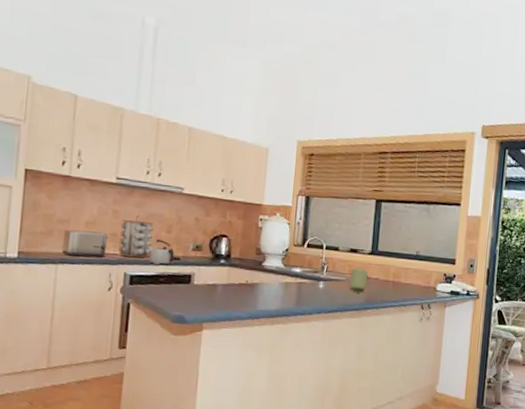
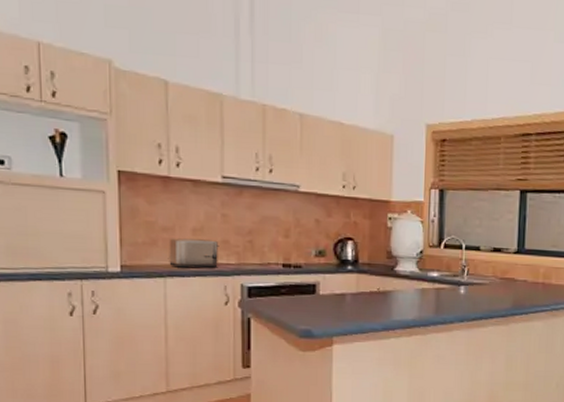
spice rack: present [118,215,154,258] -> none [232,219,269,268]
kettle: present [147,239,174,264] -> none [264,246,295,274]
canister: present [343,267,373,293] -> none [487,268,520,298]

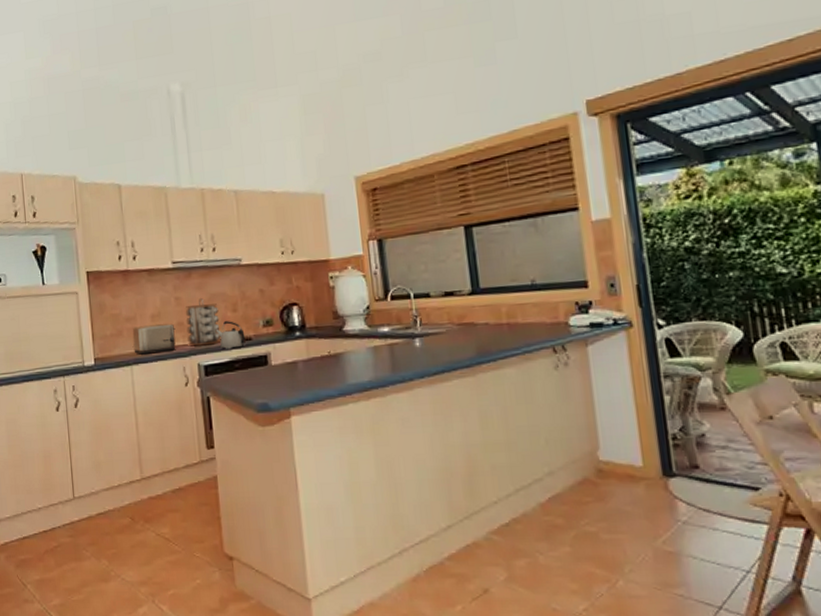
spice rack: none [232,219,269,268] -> present [185,298,220,346]
kettle: none [264,246,295,274] -> present [215,321,246,349]

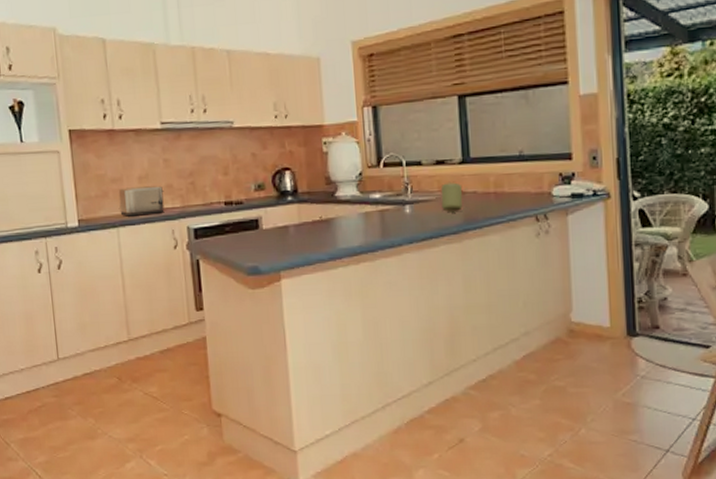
spice rack: present [185,298,220,346] -> none [174,161,211,209]
kettle: present [215,321,246,349] -> none [206,184,237,212]
canister: none [443,313,480,346] -> present [432,181,468,213]

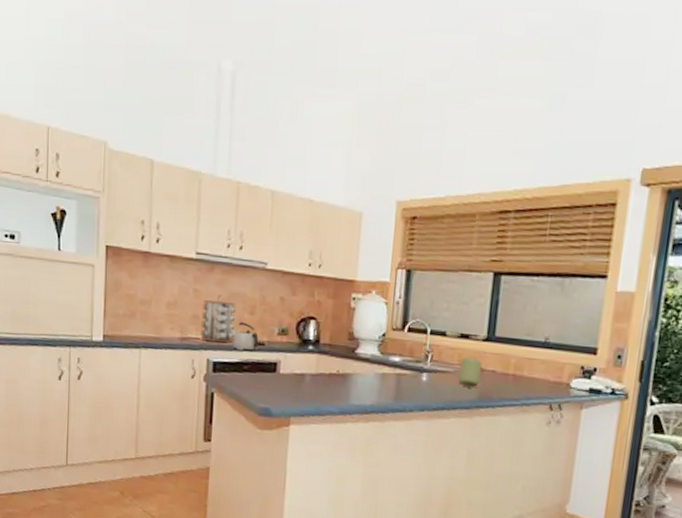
toaster: present [118,186,164,218] -> none [144,311,190,342]
spice rack: none [174,161,211,209] -> present [200,295,236,343]
kettle: none [206,184,237,212] -> present [230,322,259,350]

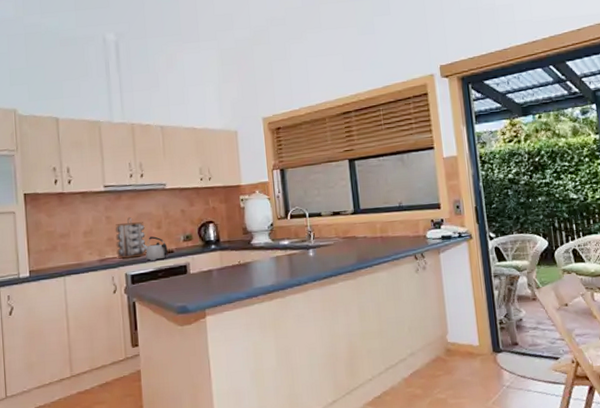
canister: present [451,356,488,388] -> none [331,228,360,255]

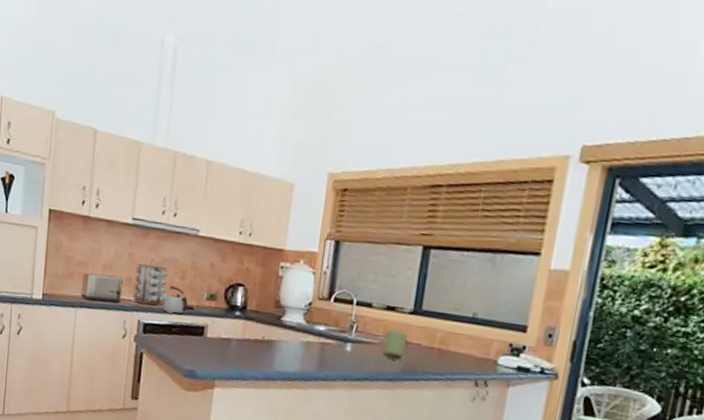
toaster: none [66,239,106,267] -> present [81,272,124,303]
canister: none [331,228,360,255] -> present [376,329,413,360]

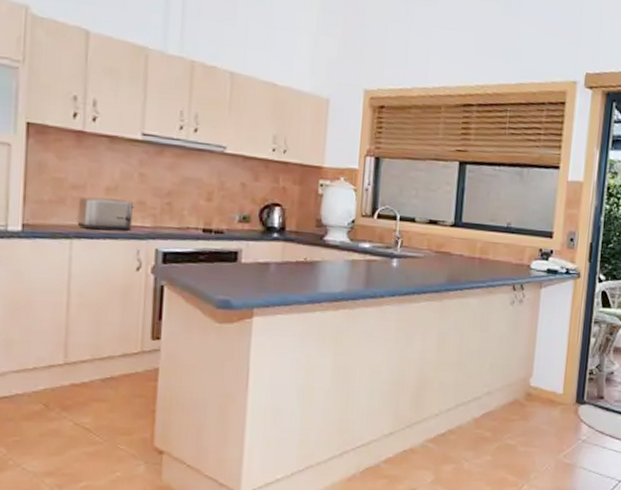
spice rack: present [133,259,168,306] -> none [147,180,190,232]
kettle: present [161,286,188,314] -> none [183,209,217,239]
canister: present [376,329,413,360] -> none [421,242,456,272]

